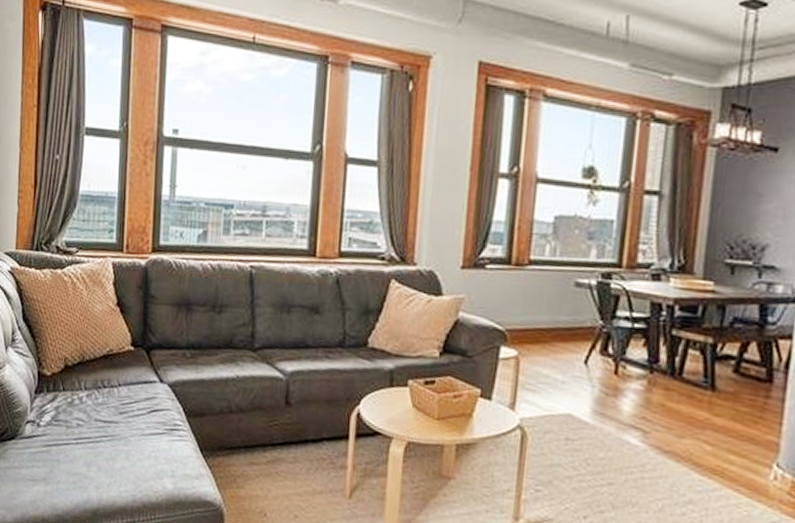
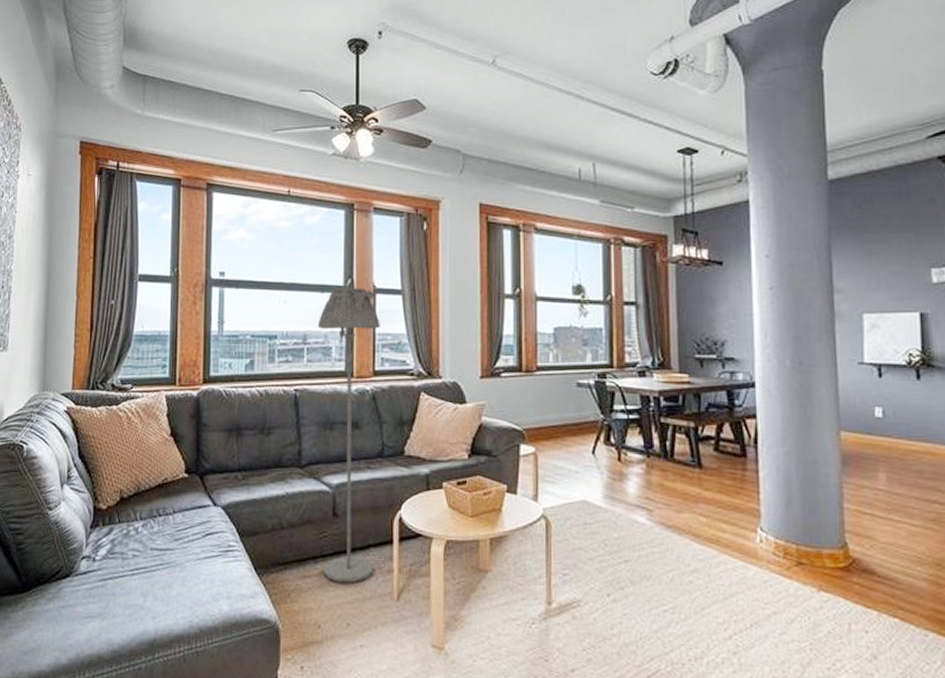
floor lamp: none [272,155,350,475] -> present [317,288,380,583]

